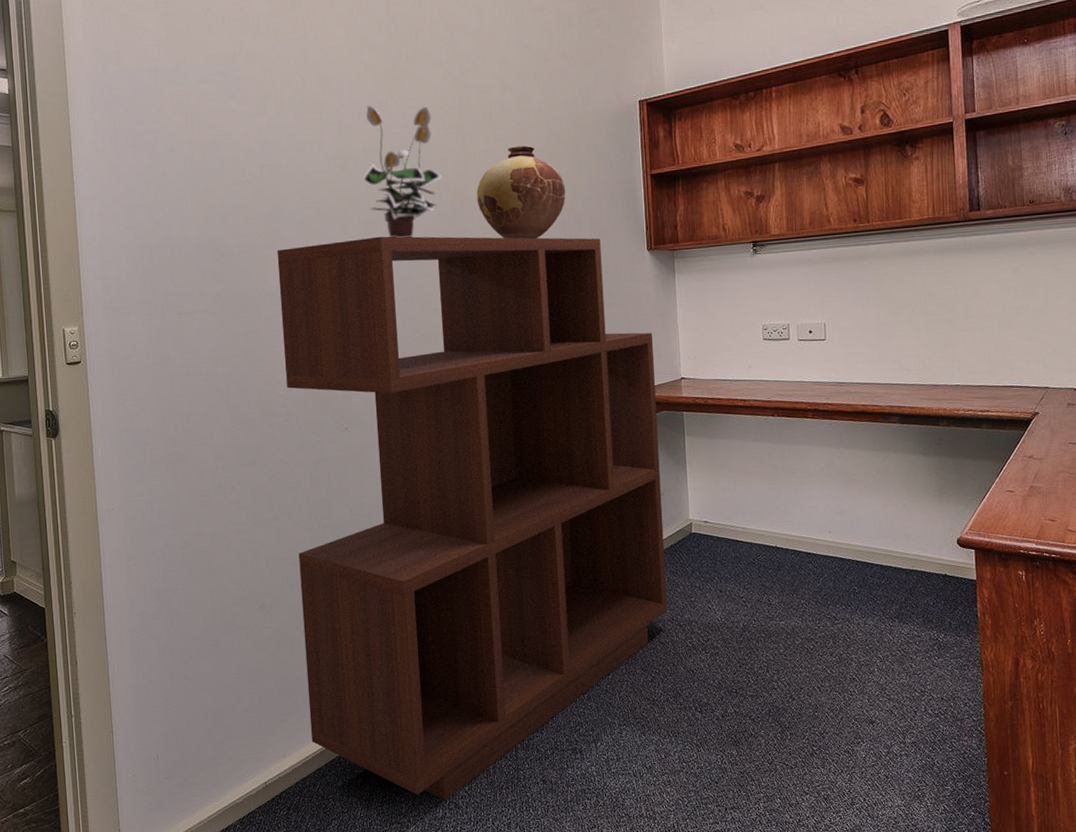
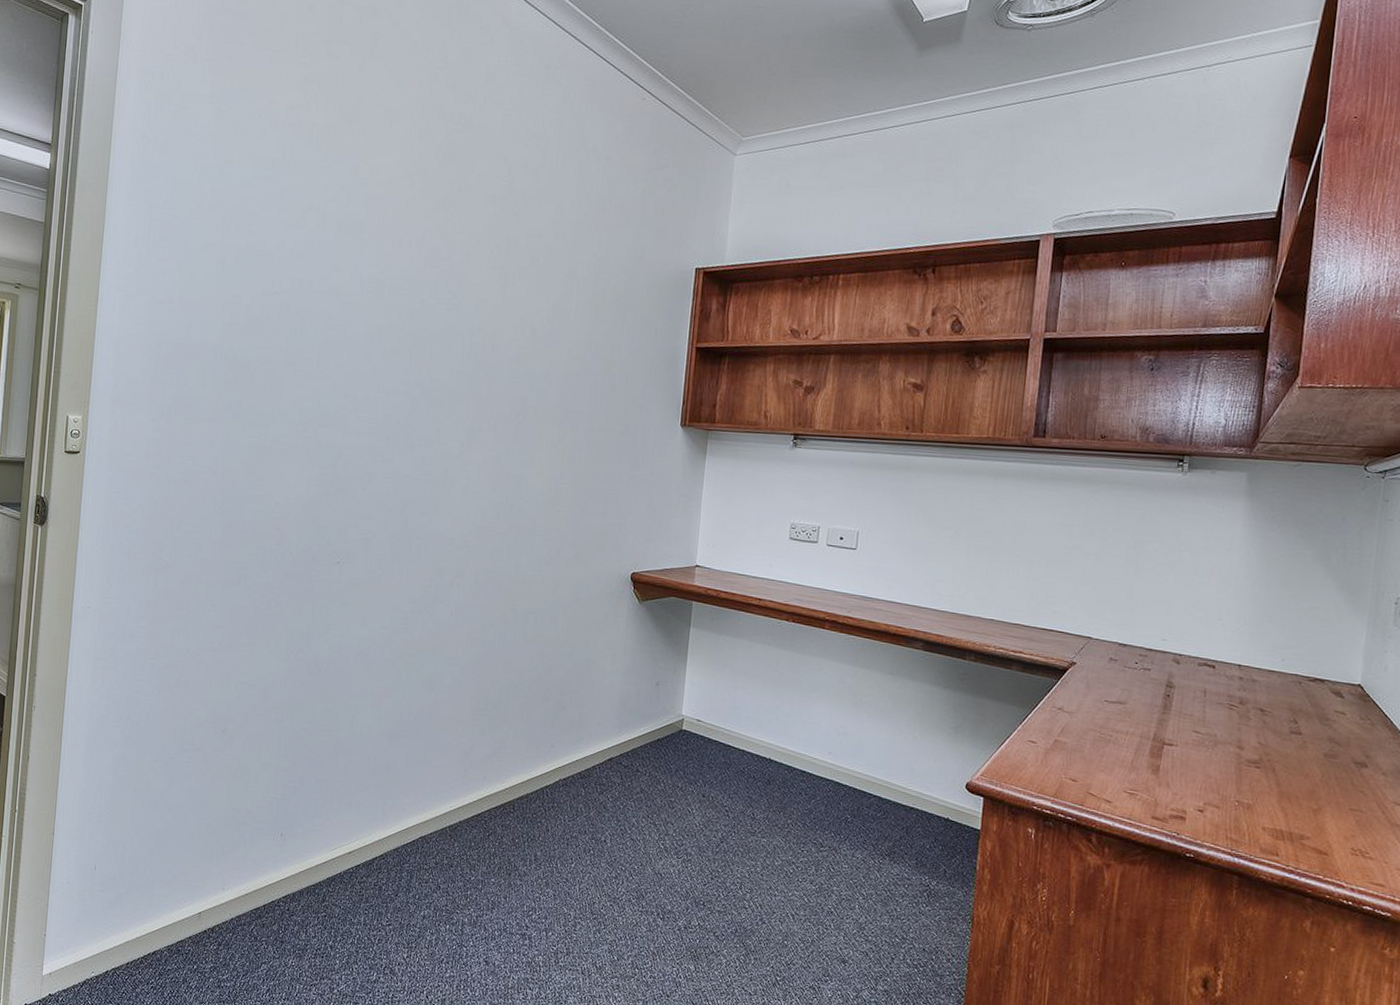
bookcase: present [277,236,668,801] -> none [253,367,673,964]
potted plant: present [362,106,442,238] -> none [394,233,477,376]
vase: present [476,145,566,239] -> none [509,297,604,397]

